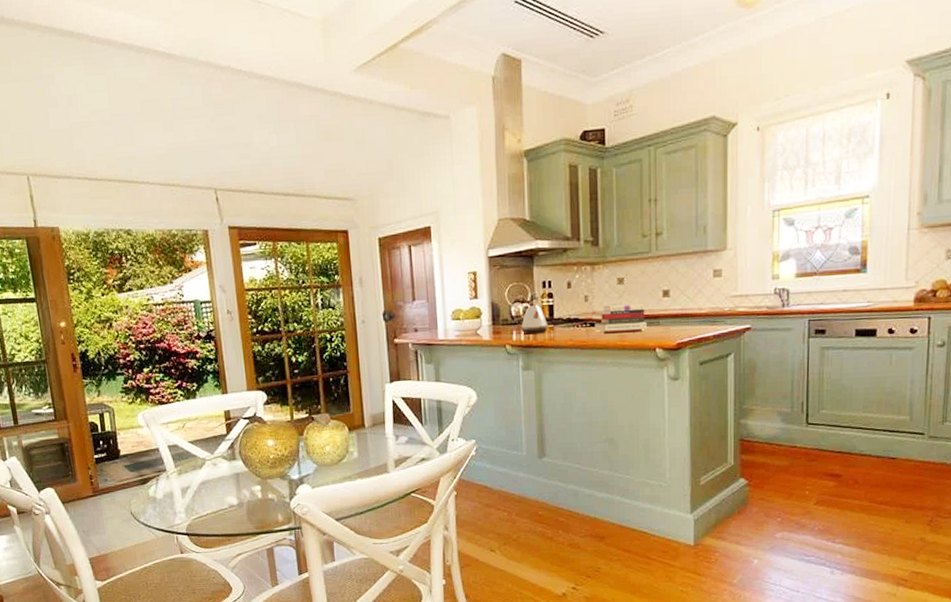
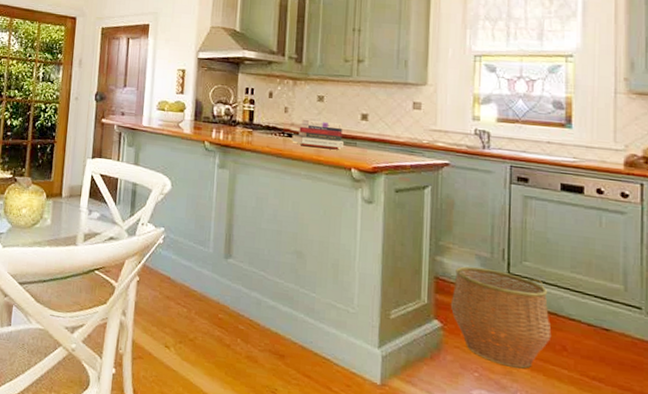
kettle: present [521,292,548,335] -> none [221,96,247,136]
basket: none [754,422,845,507] -> present [450,266,552,369]

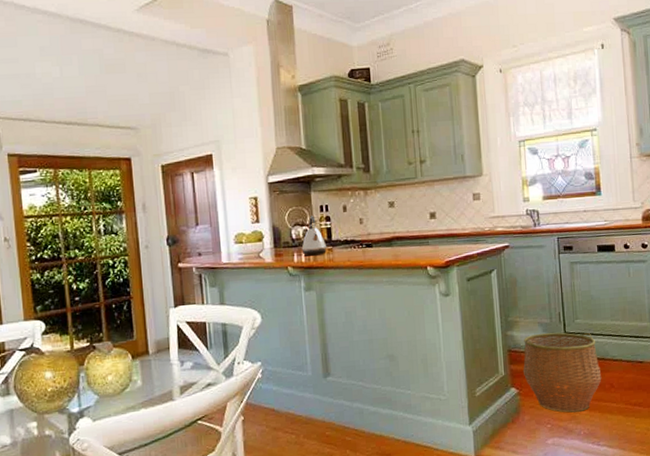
kettle: none [221,96,247,136] -> present [301,216,327,256]
books: present [290,119,343,150] -> none [367,226,417,254]

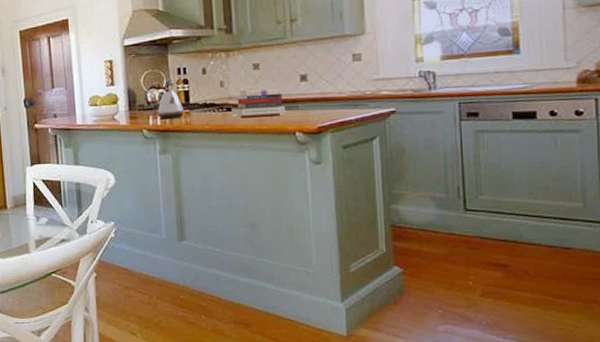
books: none [367,226,417,254] -> present [228,89,285,118]
basket: present [522,332,602,413] -> none [408,208,513,299]

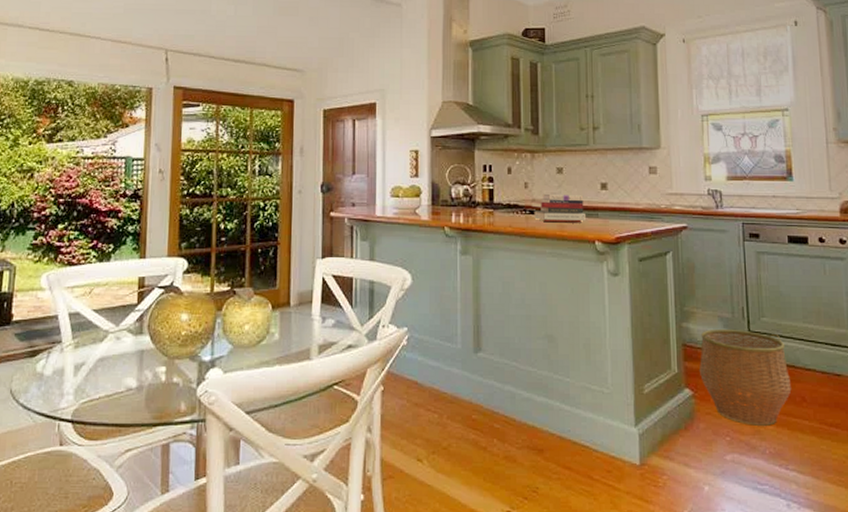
kettle: present [157,78,185,119] -> none [460,175,488,218]
basket: none [408,208,513,299] -> present [698,328,792,426]

